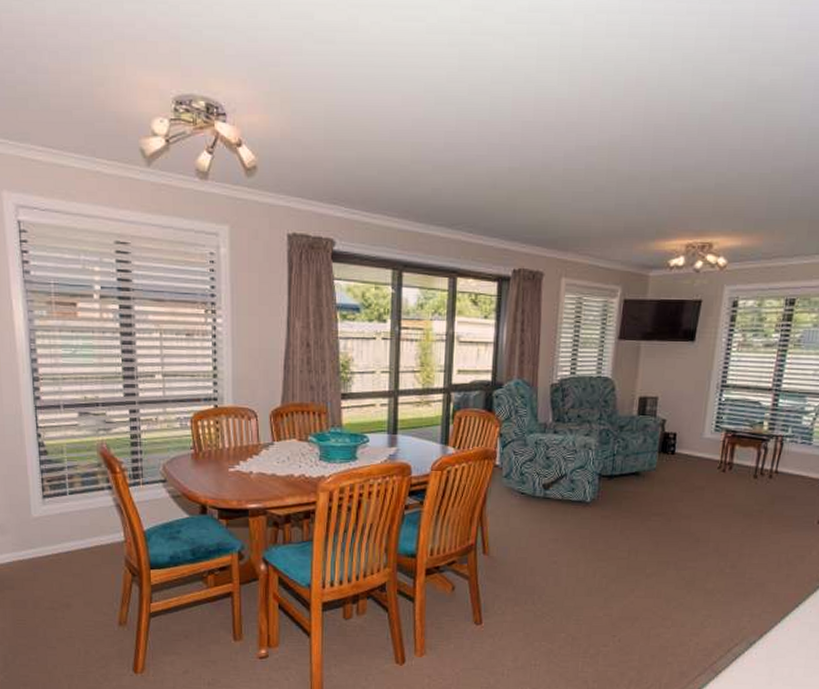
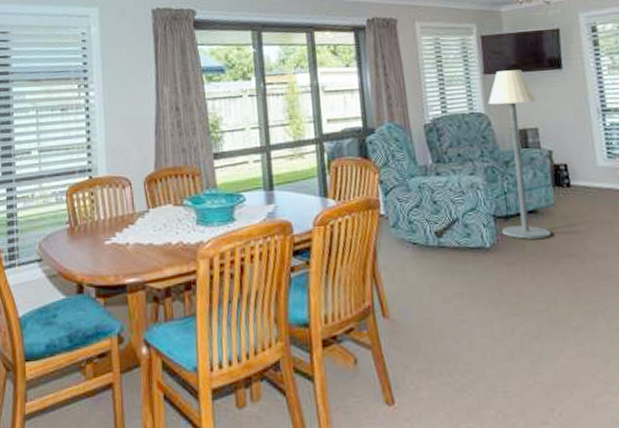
floor lamp: none [604,338,664,498] -> present [488,70,551,239]

